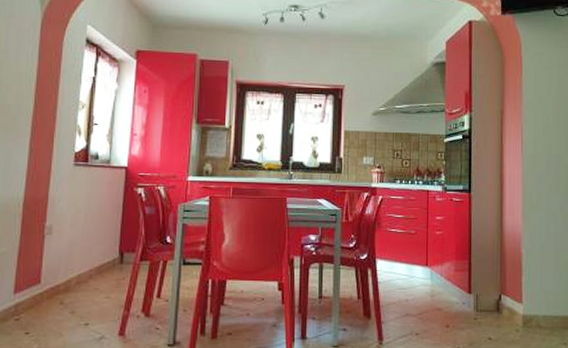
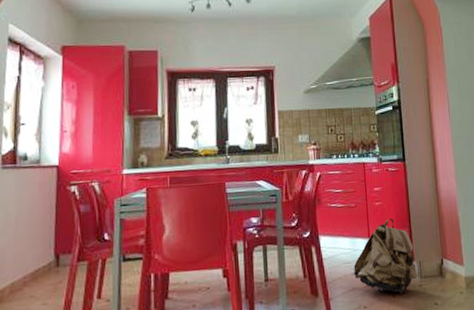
backpack: none [408,249,474,325] -> present [354,218,418,294]

